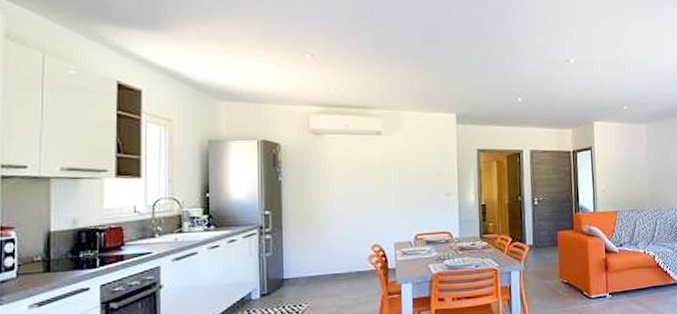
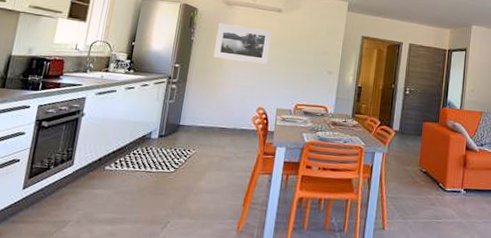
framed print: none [309,156,374,197] -> present [214,22,272,65]

